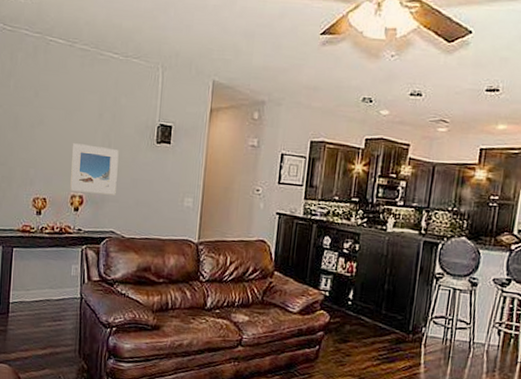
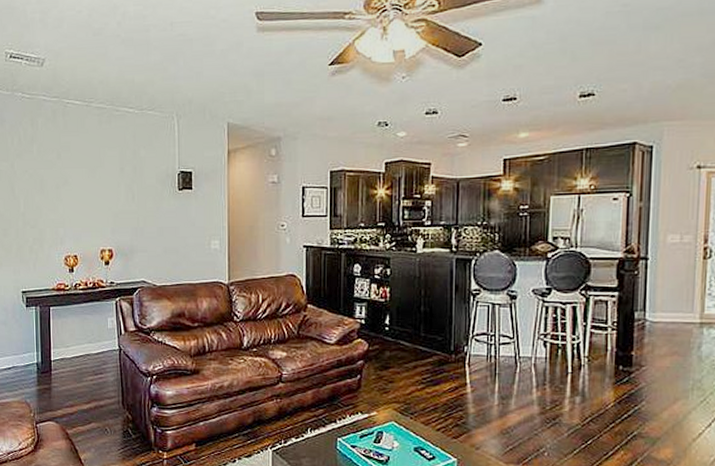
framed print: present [70,143,119,195] -> none [97,199,144,246]

